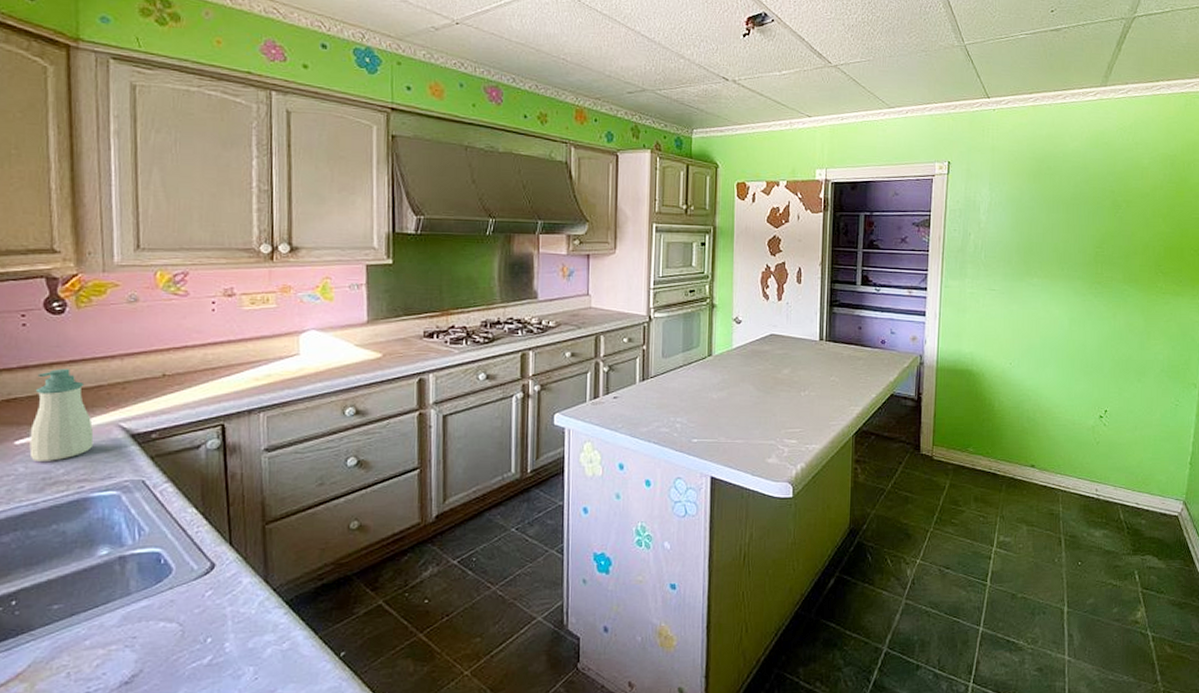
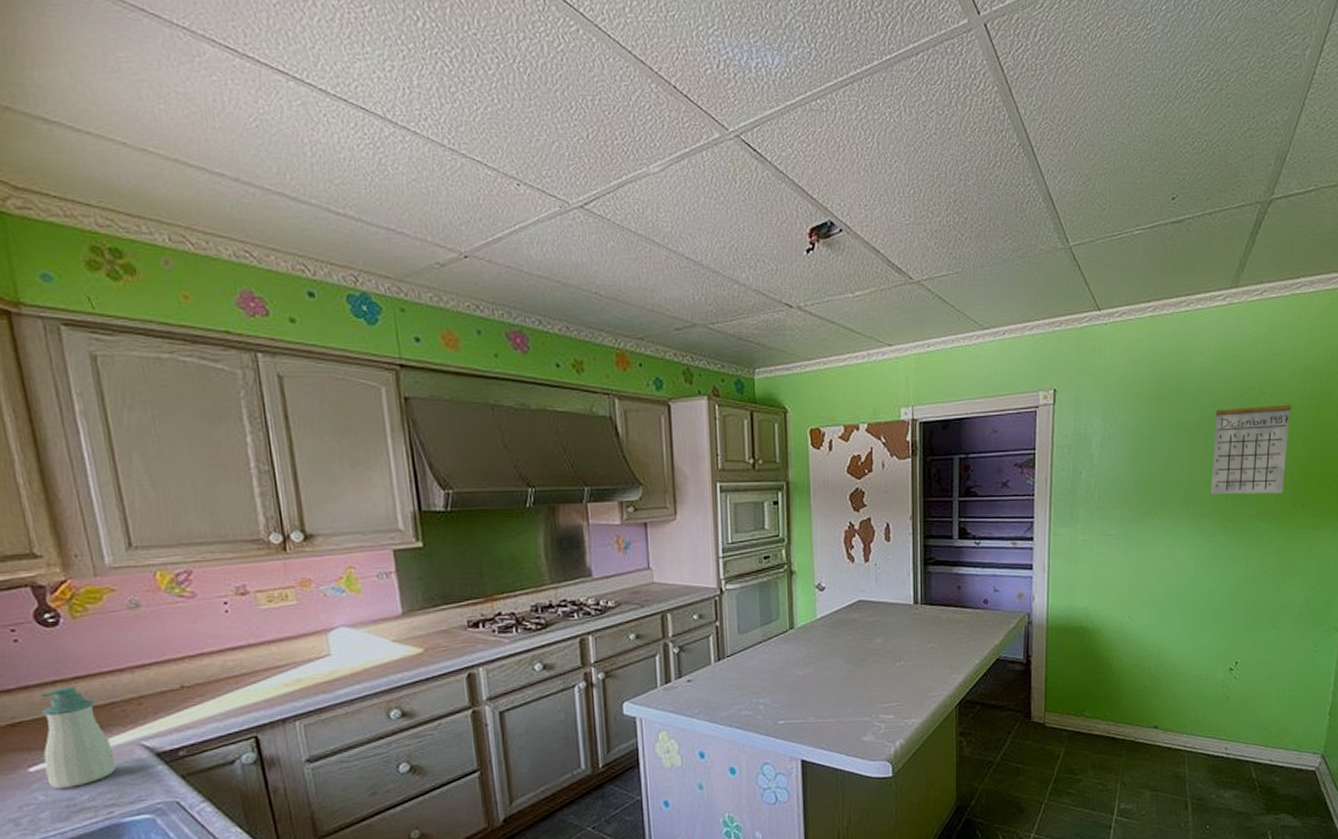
calendar: none [1082,170,1153,263] -> present [1210,388,1292,495]

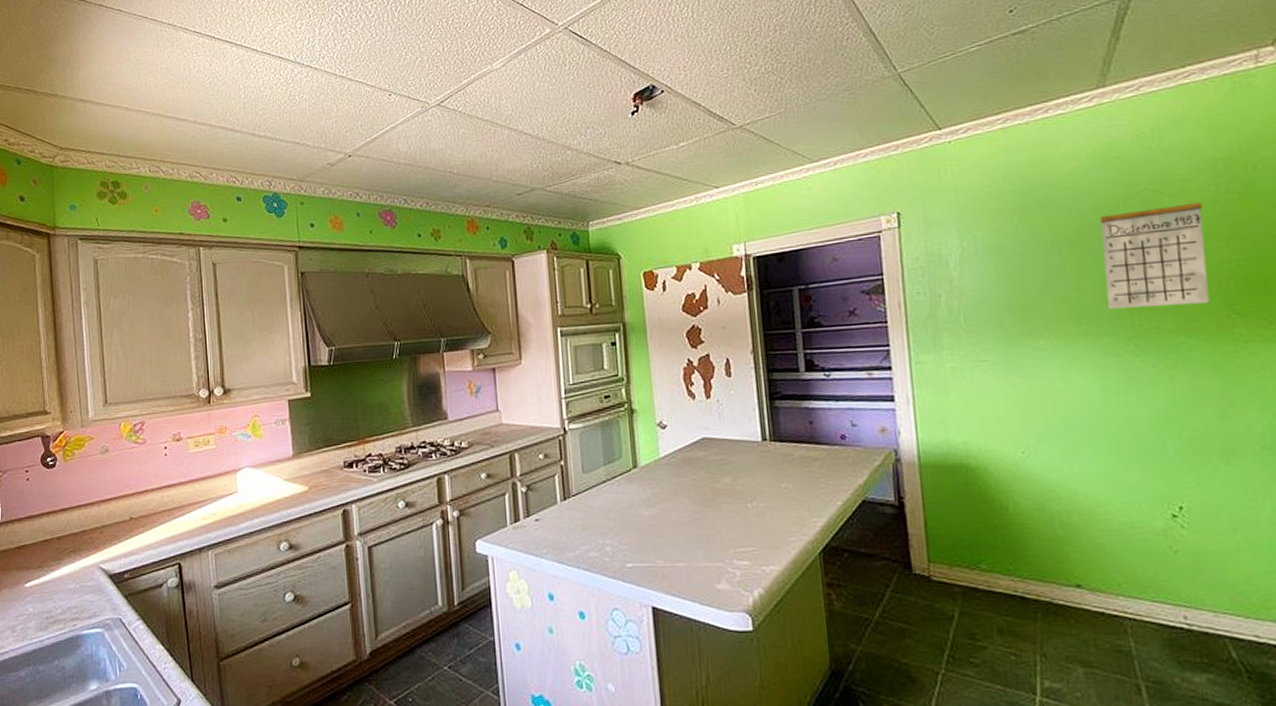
soap bottle: present [40,685,117,788] -> none [36,516,82,602]

